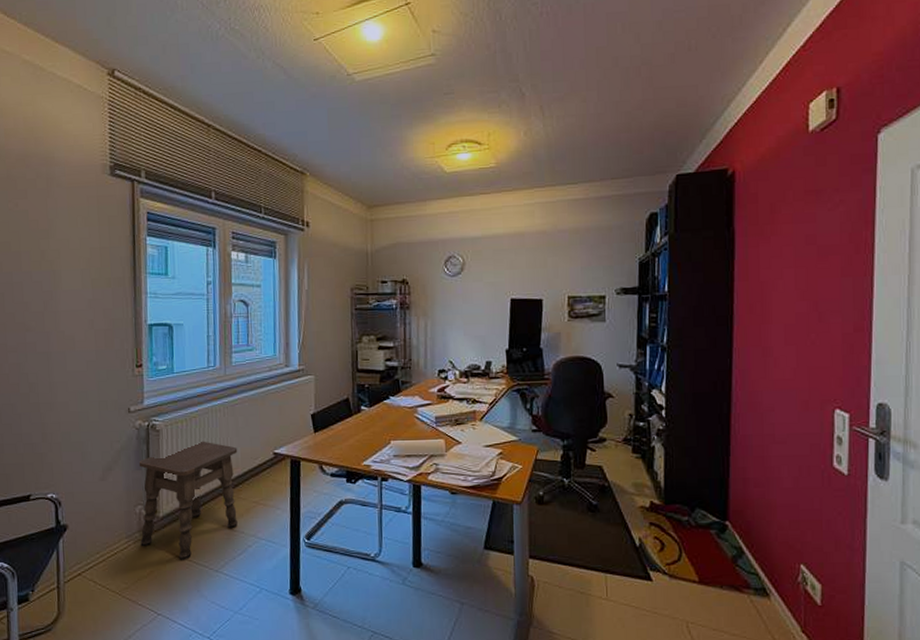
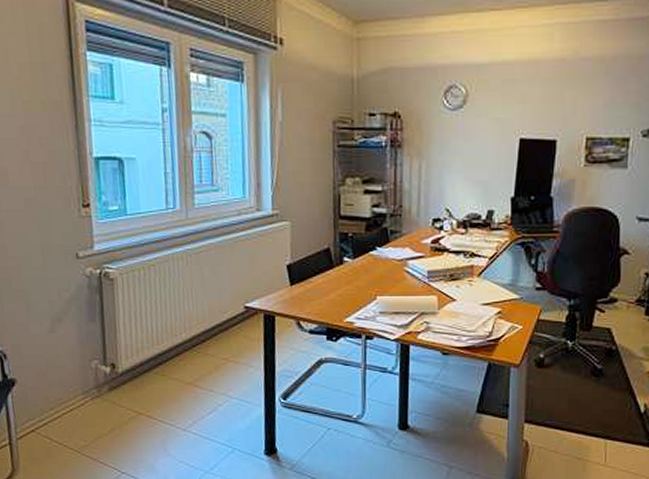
side table: present [138,441,238,560] -> none [92,291,206,418]

